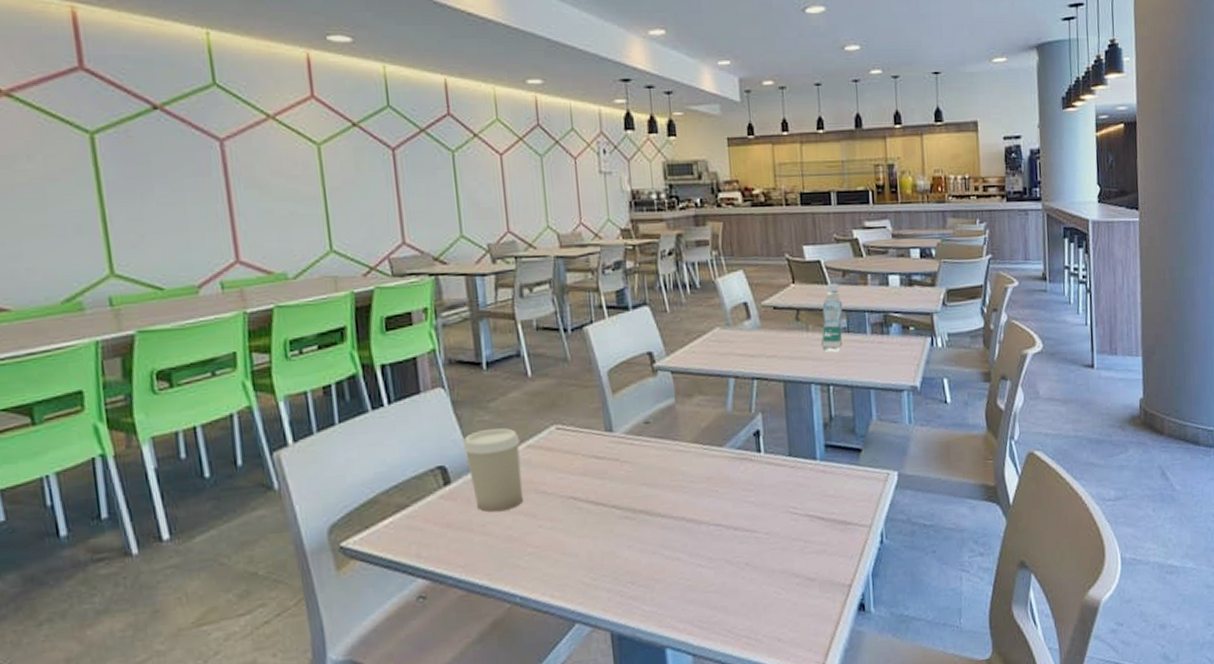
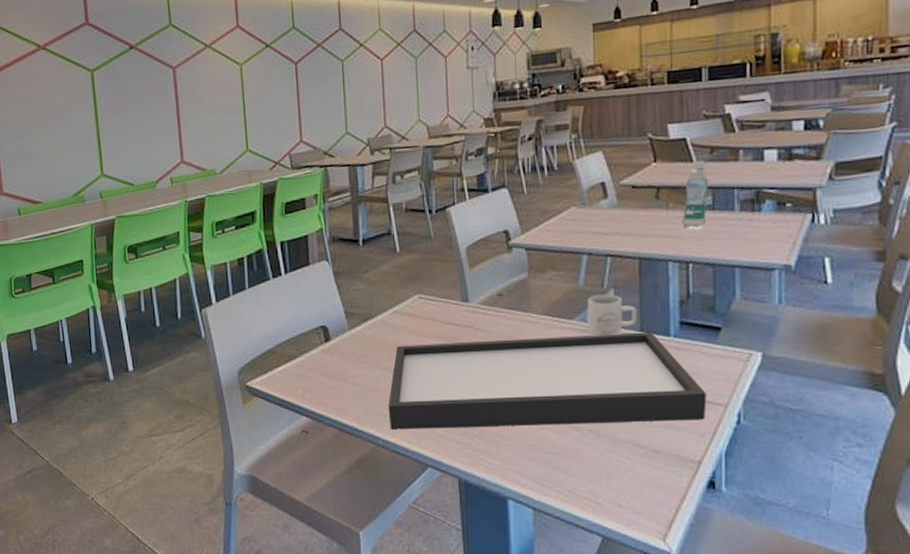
cup: present [463,428,524,512] -> none [341,295,389,367]
tray: none [525,456,853,585] -> present [388,331,707,430]
mug: none [736,418,786,464] -> present [586,294,638,337]

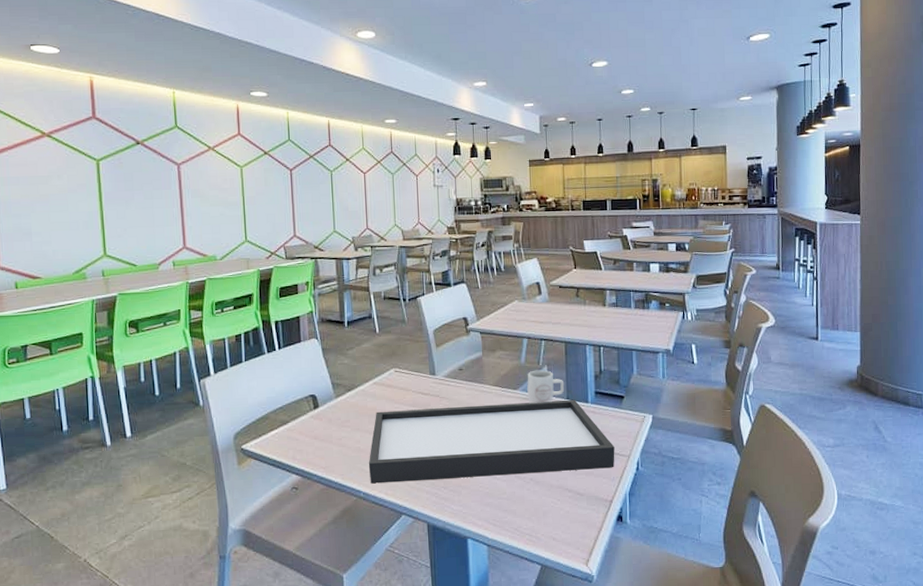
bottle: present [683,160,709,231] -> none [595,269,613,322]

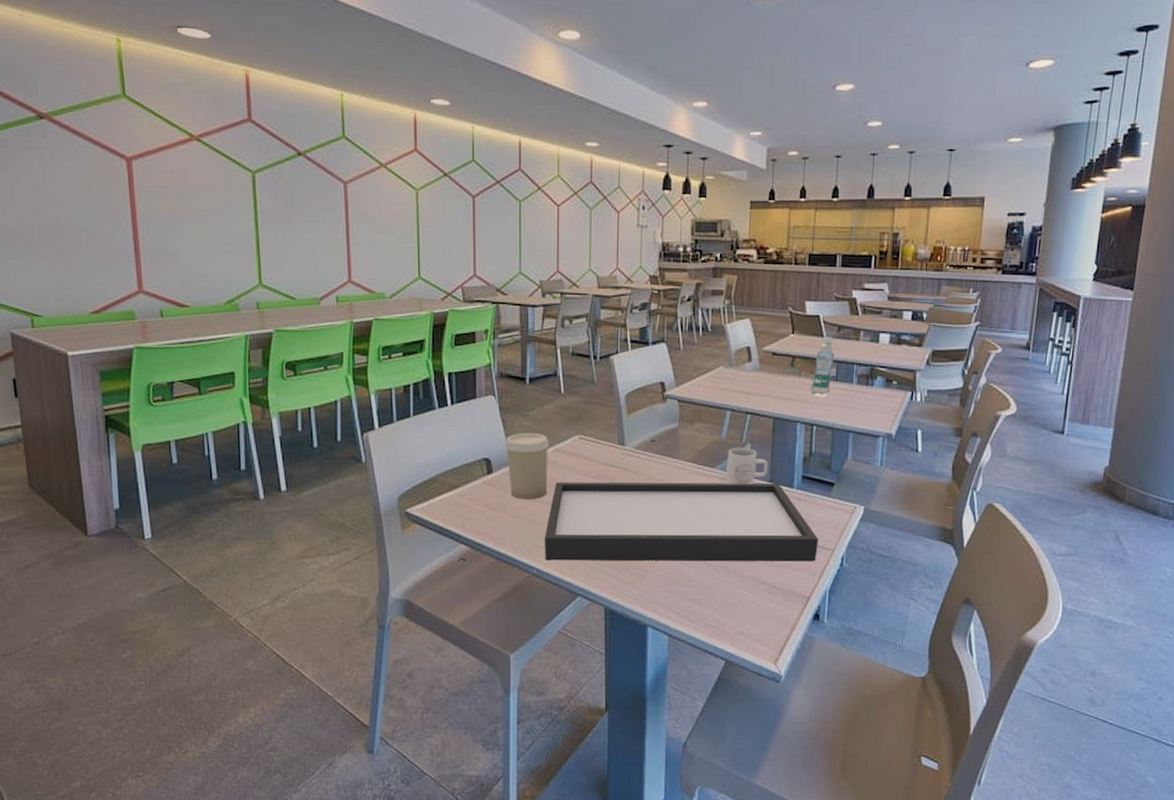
cup: none [328,369,369,430] -> present [505,432,549,500]
bottle: none [595,269,613,322] -> present [811,337,835,398]

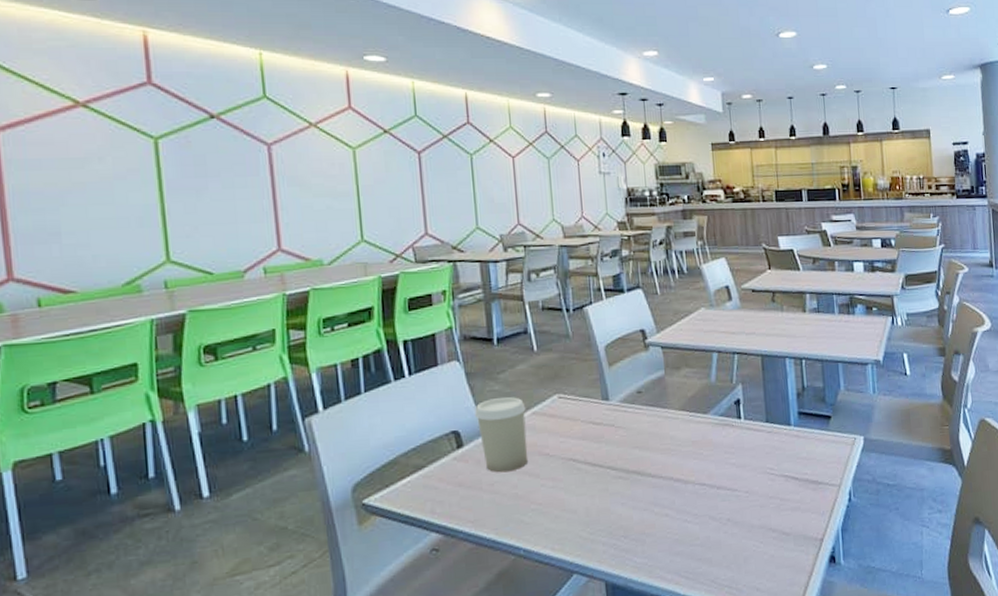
tray: present [544,482,818,562] -> none [528,422,824,538]
mug: present [726,447,769,485] -> none [719,388,763,430]
bottle: present [811,337,835,398] -> none [794,269,814,330]

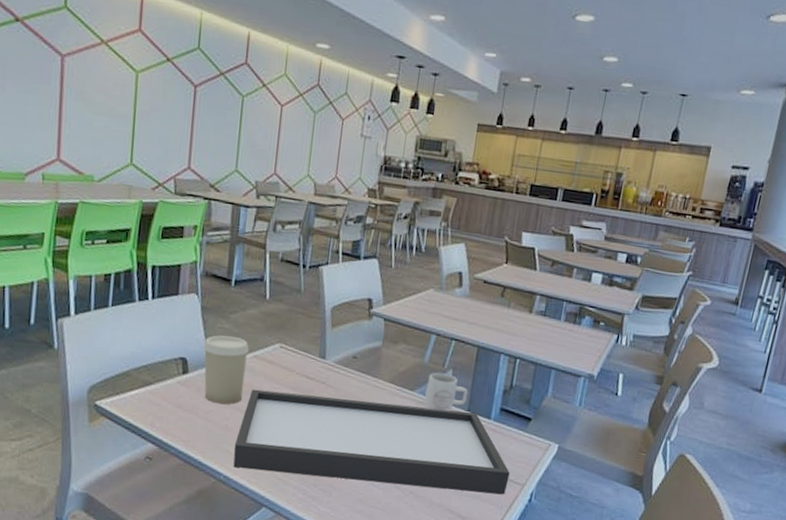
tray: none [528,422,824,538] -> present [233,389,510,495]
mug: none [719,388,763,430] -> present [423,372,469,412]

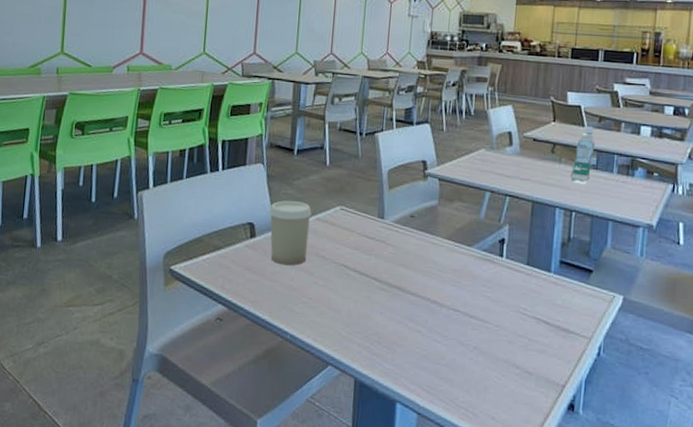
tray: present [233,389,510,495] -> none [299,250,575,349]
mug: present [423,372,469,412] -> none [482,228,526,266]
bottle: none [518,270,546,332] -> present [571,126,595,185]

